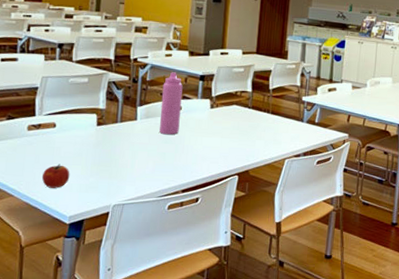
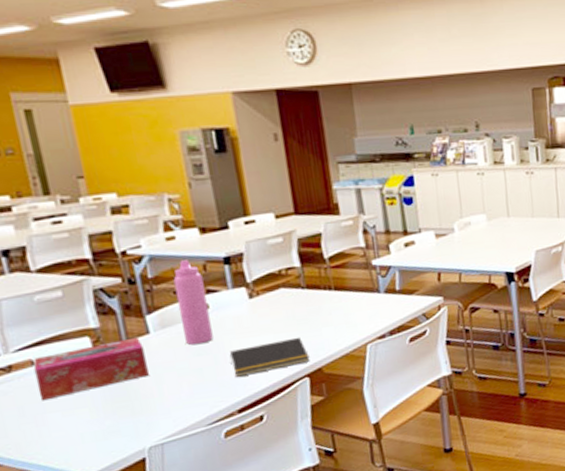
fruit: present [41,164,70,188] -> none [35,411,77,445]
tissue box: none [52,120,130,155] -> present [33,337,149,401]
notepad: none [186,143,242,165] -> present [229,337,310,377]

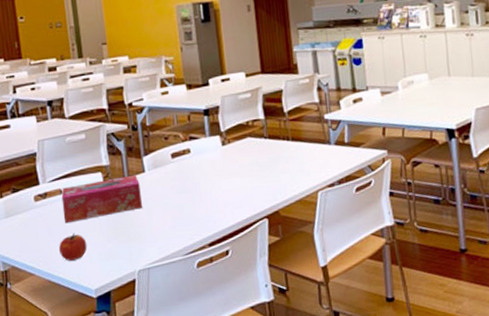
fruit: none [35,411,77,445] -> present [58,233,87,261]
water bottle: present [173,260,213,345] -> none [165,111,192,184]
notepad: present [229,337,310,377] -> none [204,181,269,214]

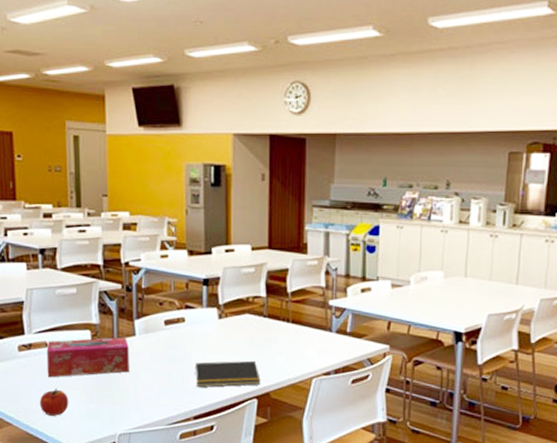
notepad: none [204,181,269,214] -> present [195,360,261,387]

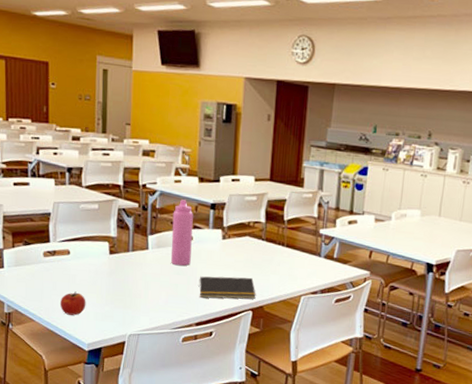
tissue box: present [46,337,129,378] -> none [68,249,142,282]
water bottle: none [161,277,184,353] -> present [171,199,193,266]

